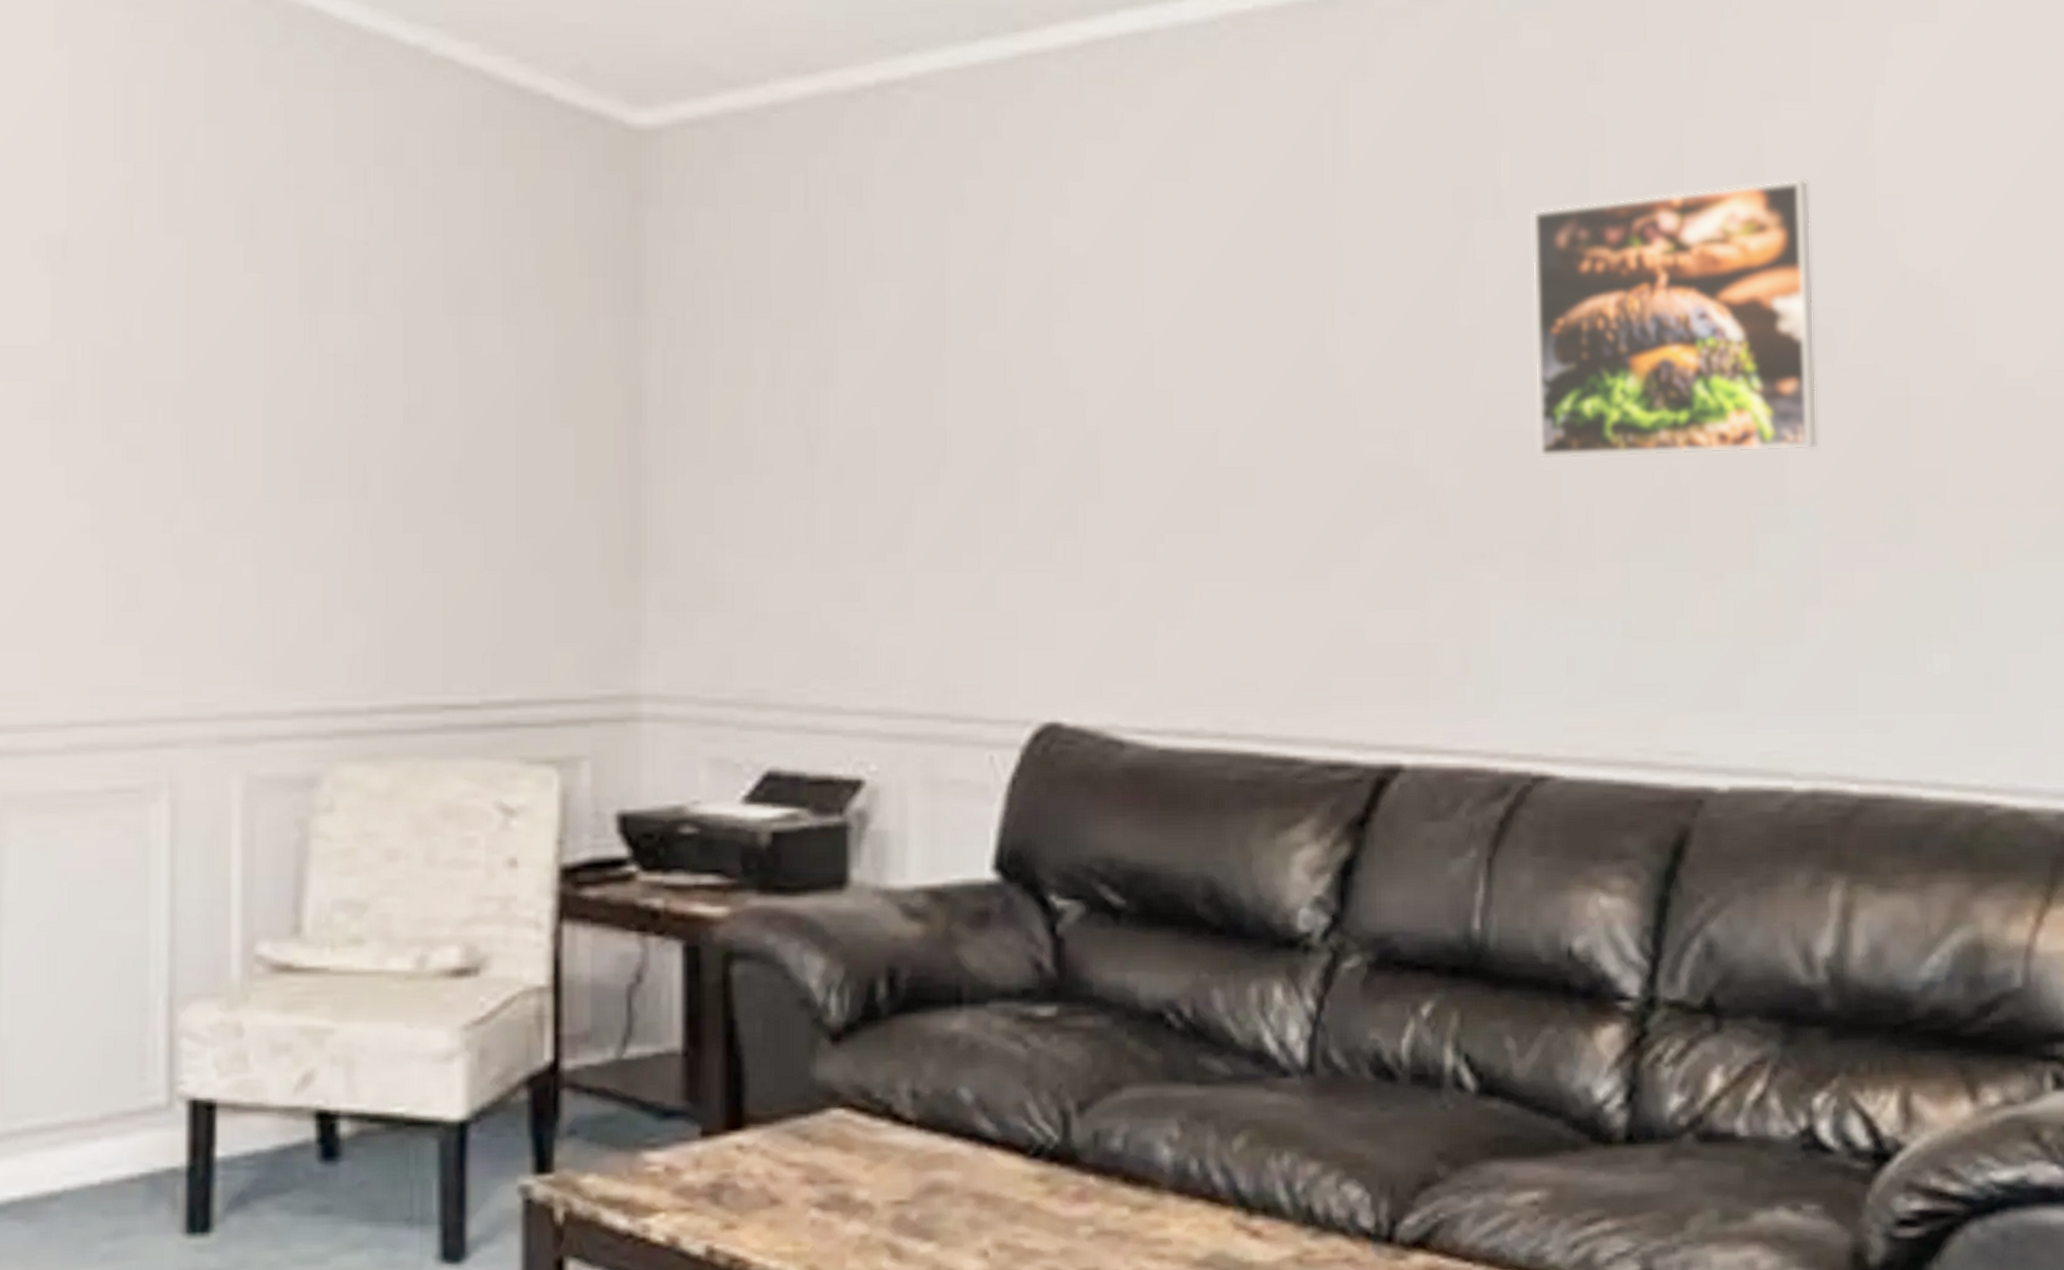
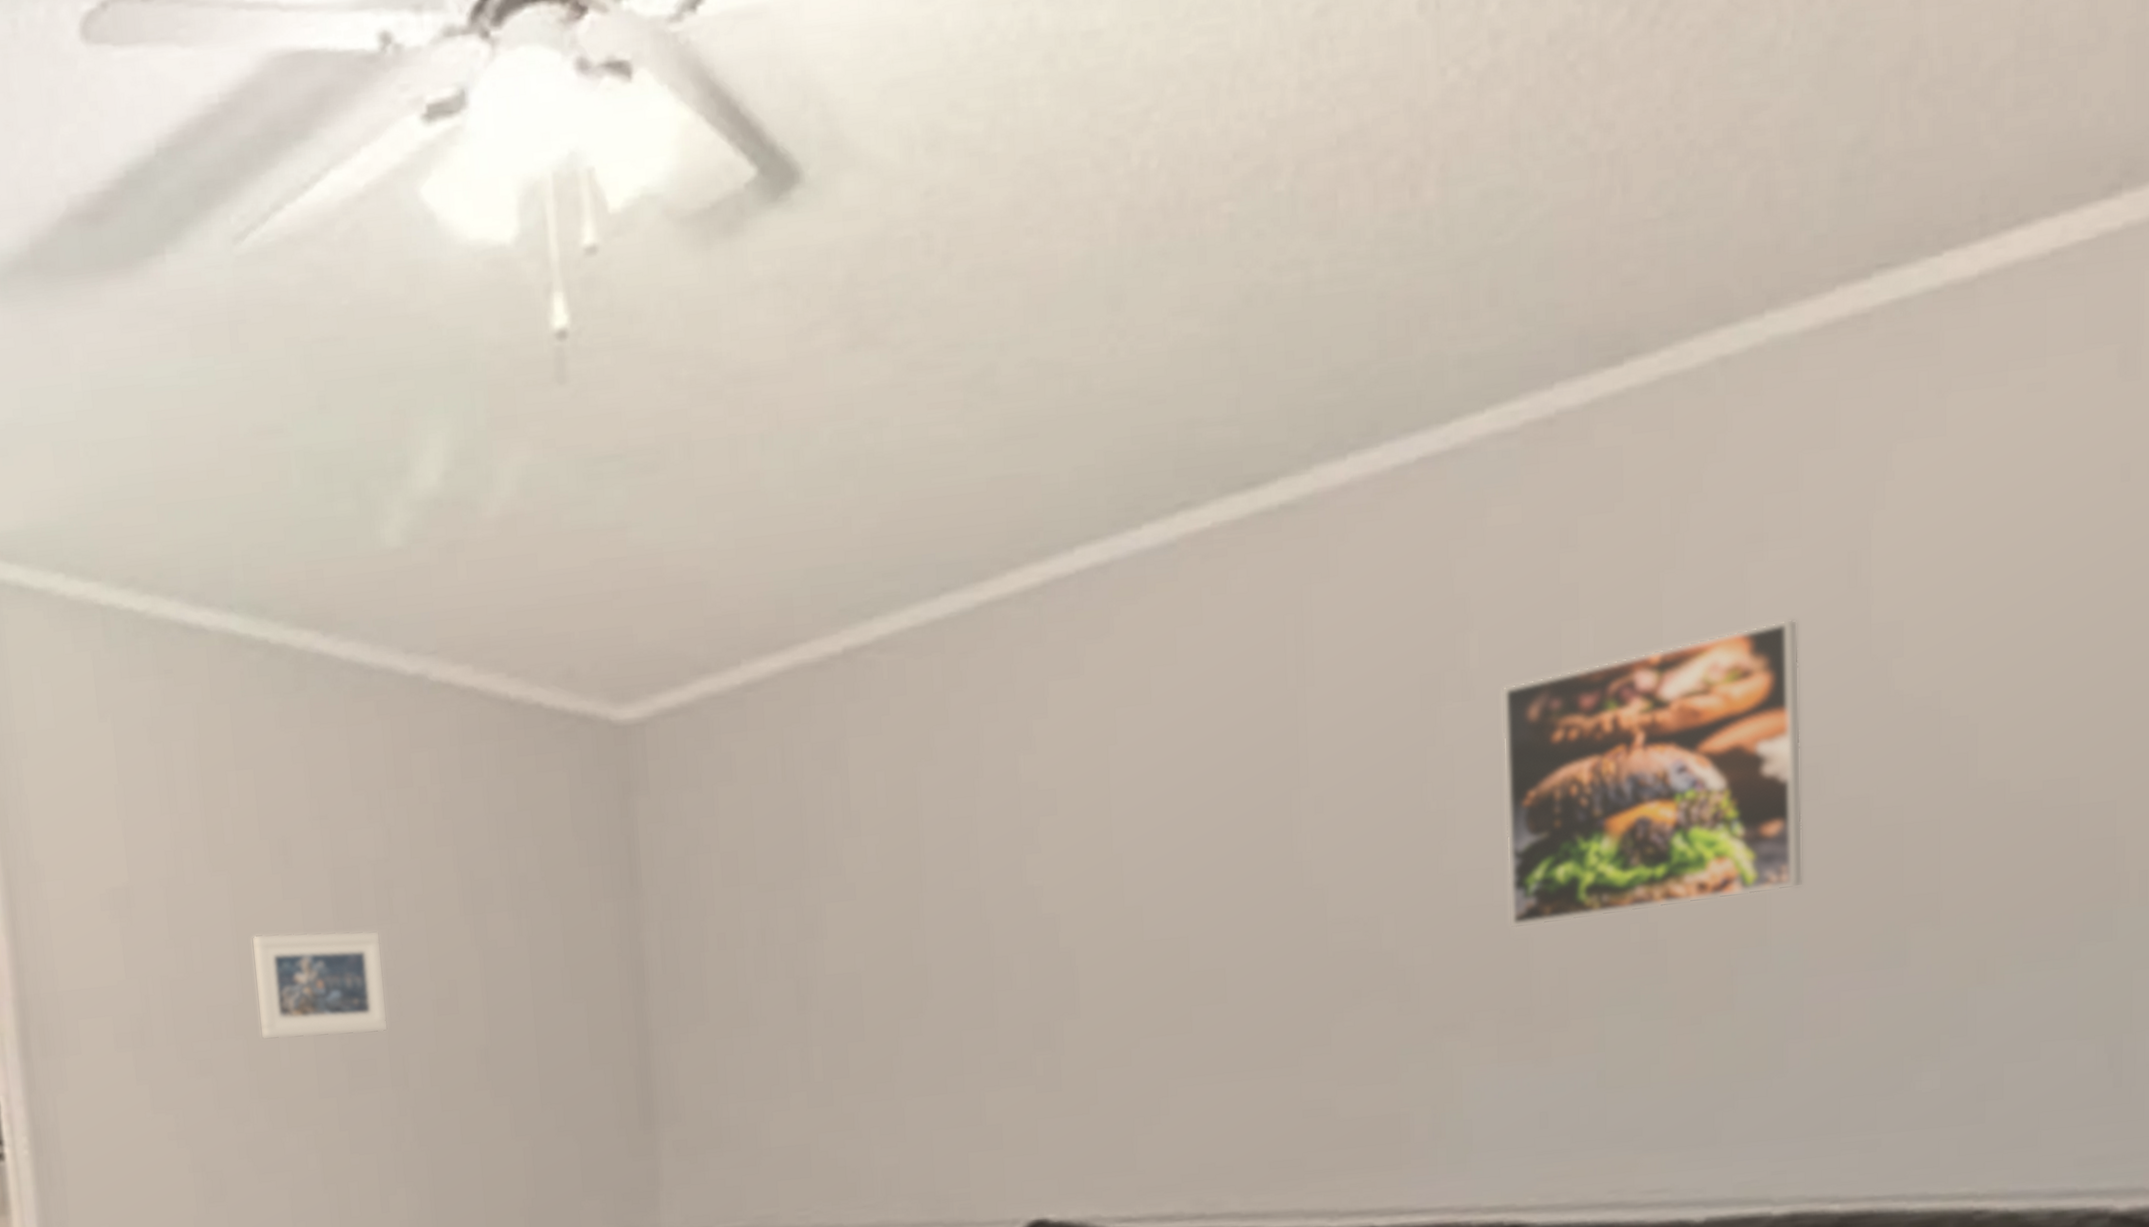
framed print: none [202,308,351,436] -> present [251,930,389,1041]

